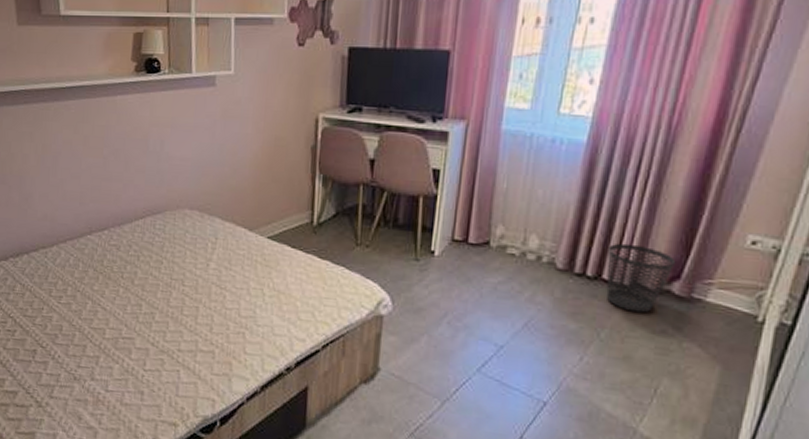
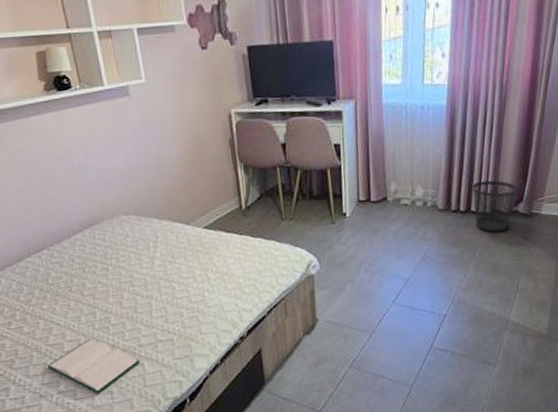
hardback book: none [86,331,176,392] -> present [47,339,140,394]

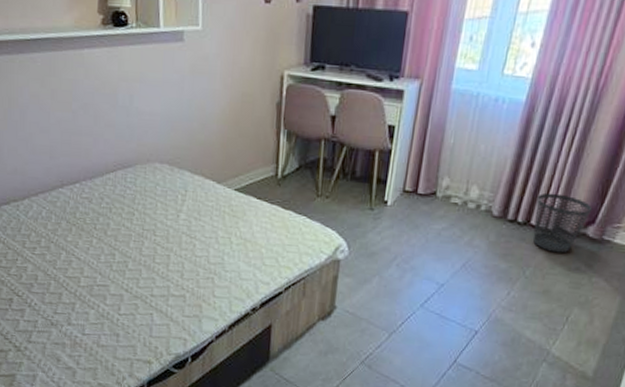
hardback book: present [47,339,140,394] -> none [62,279,149,334]

